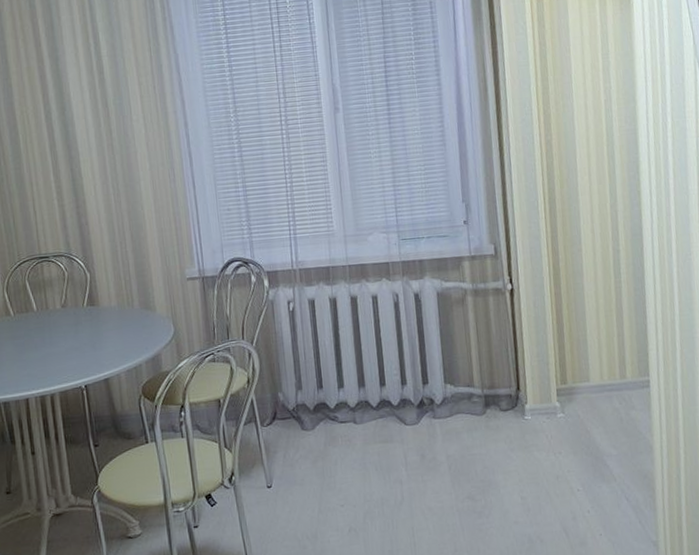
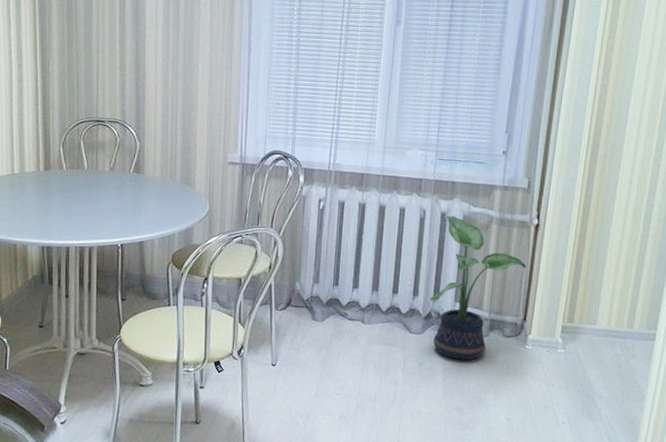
potted plant: none [420,294,509,445] -> present [430,215,527,361]

